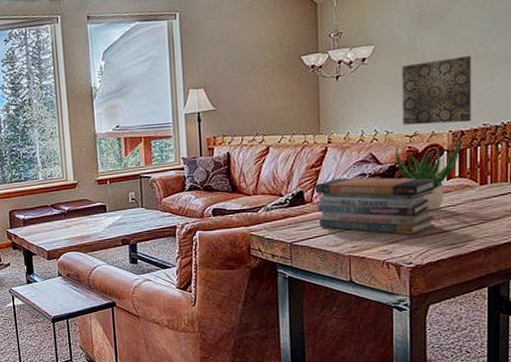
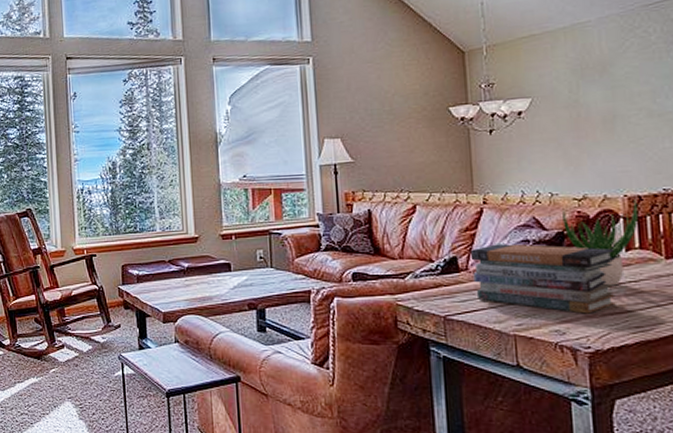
wall art: present [401,56,472,125] -> none [563,113,650,187]

